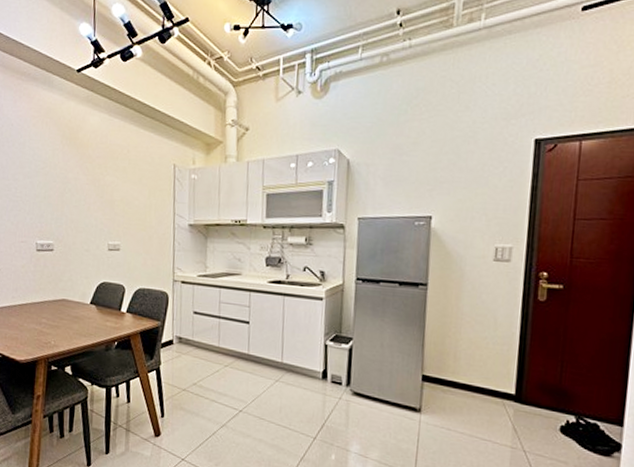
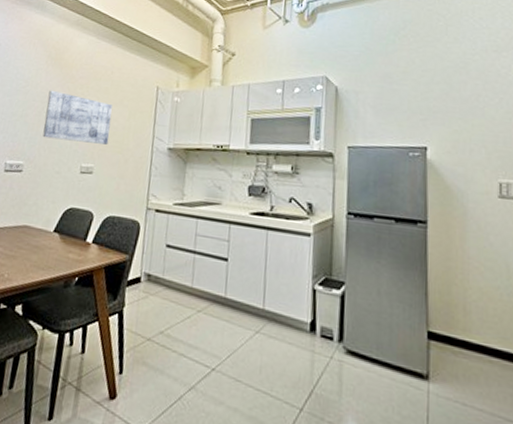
wall art: none [67,170,133,223] -> present [42,90,112,145]

